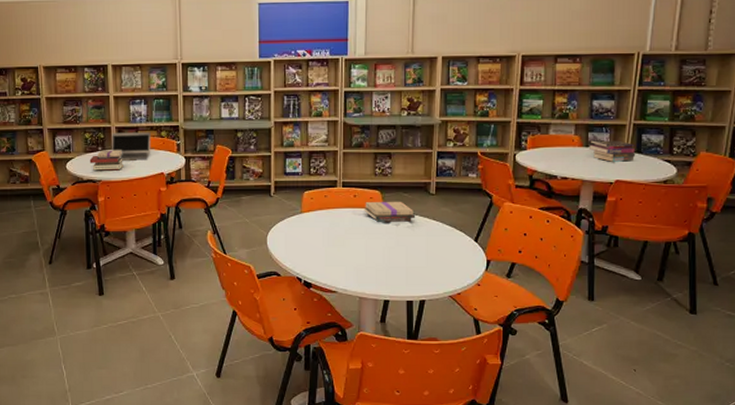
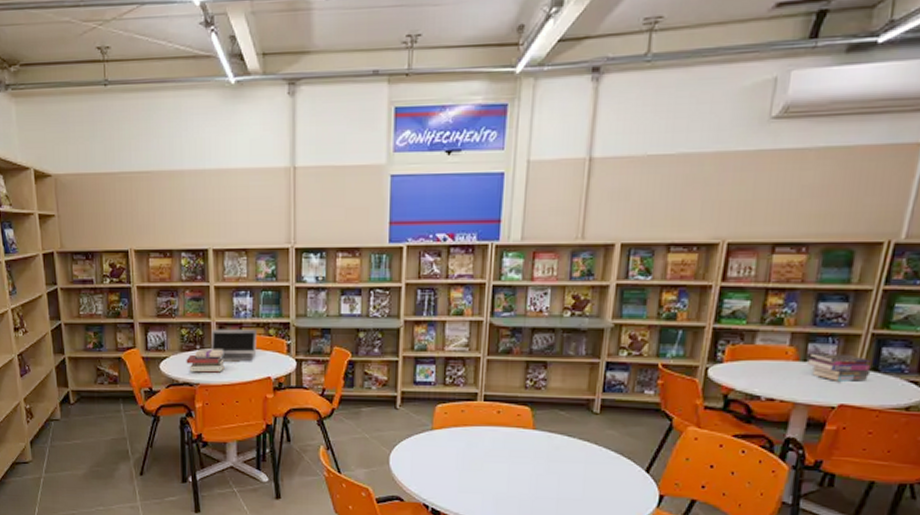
books: present [364,201,416,223] -> none [509,419,573,446]

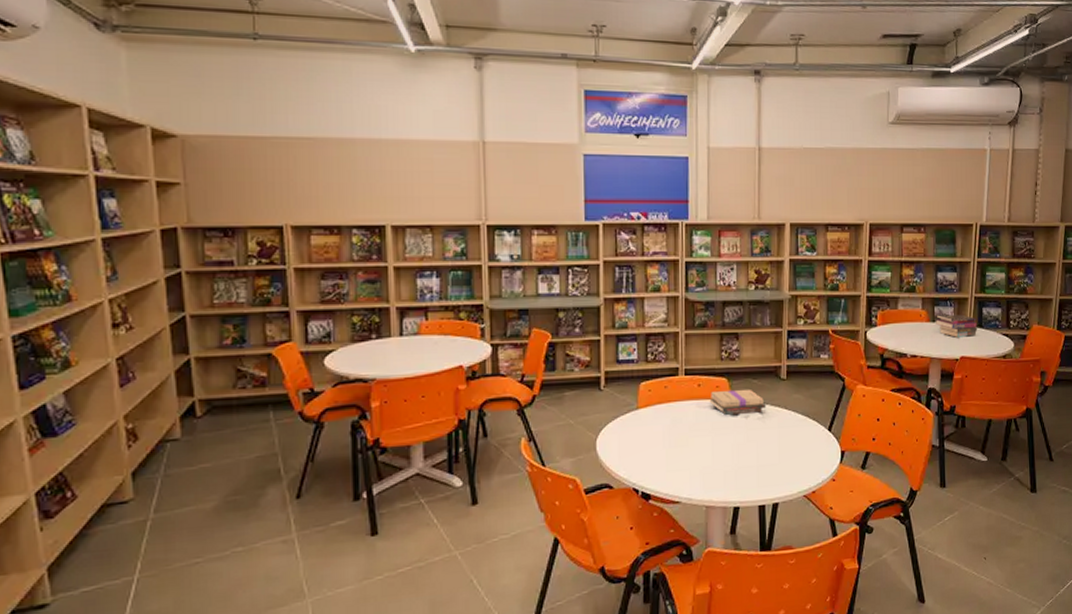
books: present [186,349,225,373] -> none [358,337,407,366]
laptop: present [210,329,257,362] -> none [389,313,446,352]
books: none [509,419,573,446] -> present [709,388,766,416]

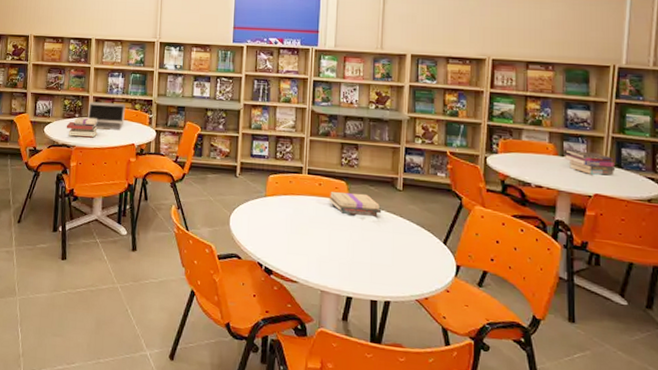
books: none [358,337,407,366] -> present [66,117,98,138]
laptop: none [389,313,446,352] -> present [87,101,126,131]

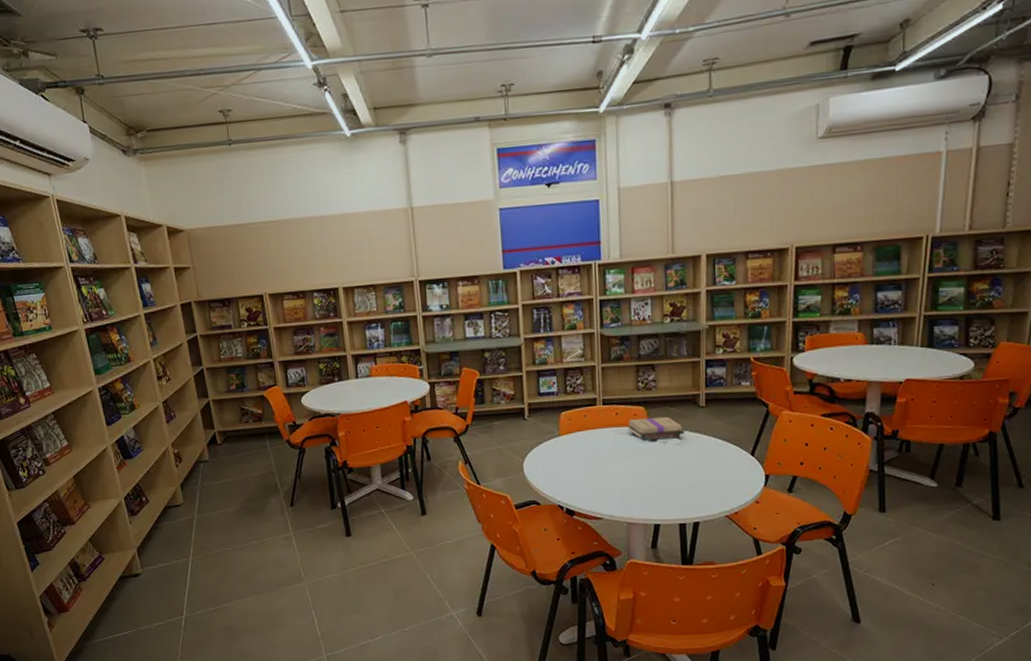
books: present [66,117,98,138] -> none [326,379,363,404]
laptop: present [87,101,126,131] -> none [347,358,392,391]
books: present [565,150,616,176] -> none [875,335,928,360]

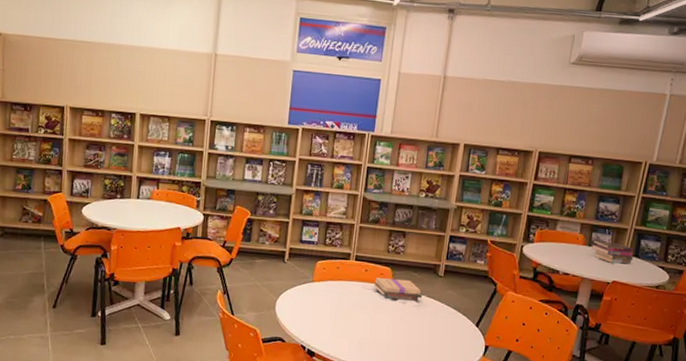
books: none [875,335,928,360] -> present [592,240,634,265]

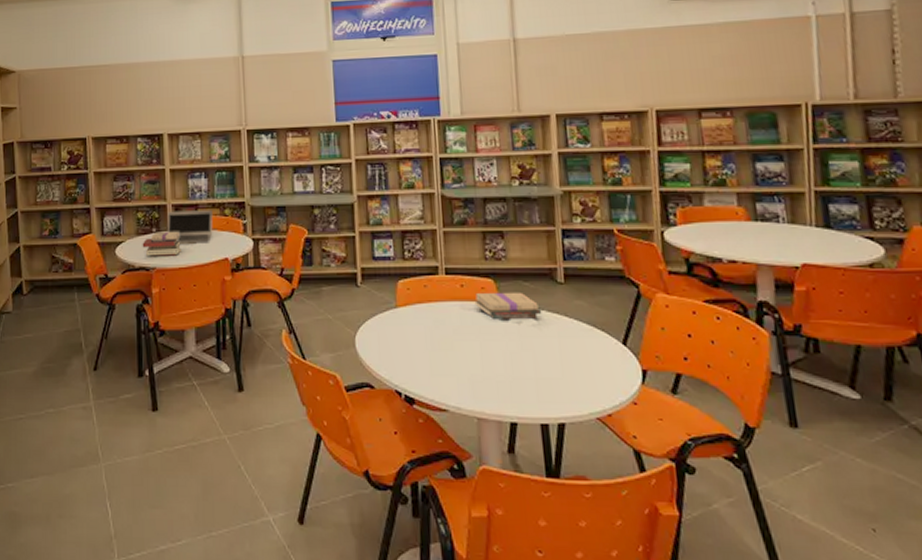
books: none [106,198,142,221] -> present [142,231,181,256]
laptop: none [129,182,172,213] -> present [166,210,213,244]
books: present [592,240,634,265] -> none [760,212,825,240]

